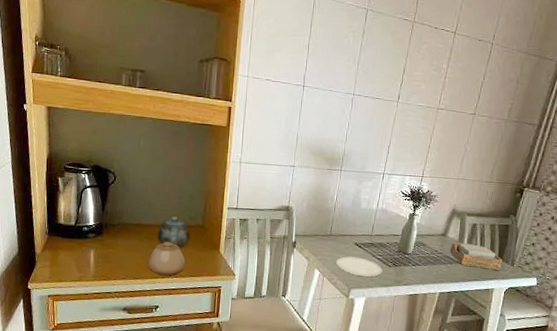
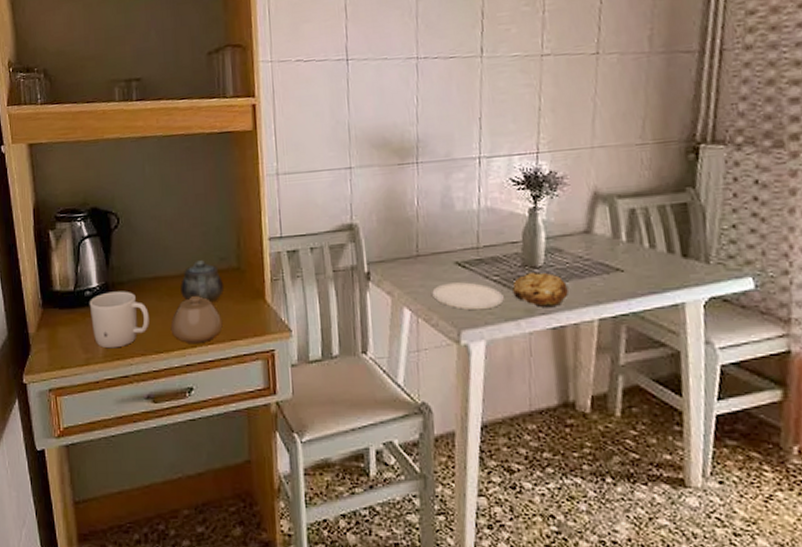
mug: none [85,230,132,272] -> present [89,291,149,349]
bread roll: none [389,257,424,282] -> present [512,272,568,308]
napkin holder: present [450,242,502,271] -> none [601,239,690,275]

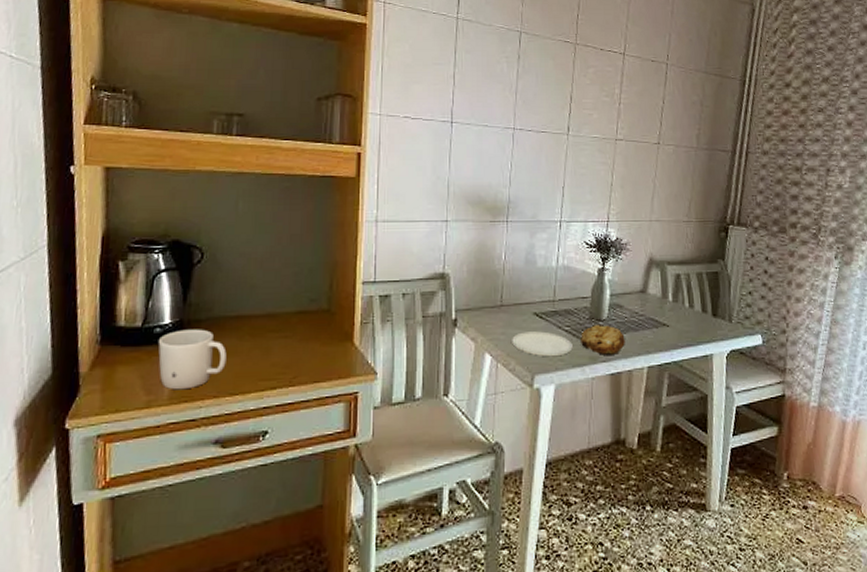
sugar bowl: present [170,295,223,344] -> none [249,335,307,386]
teapot: present [180,260,225,303] -> none [265,301,312,344]

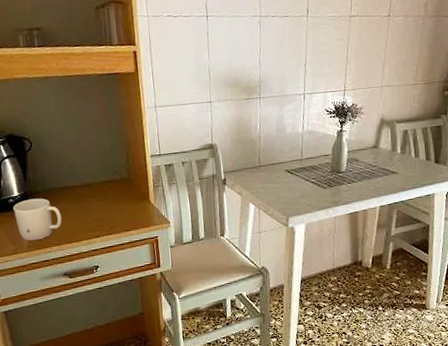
plate: present [512,331,573,357] -> none [269,184,318,203]
bread roll: present [581,325,625,357] -> none [324,175,361,200]

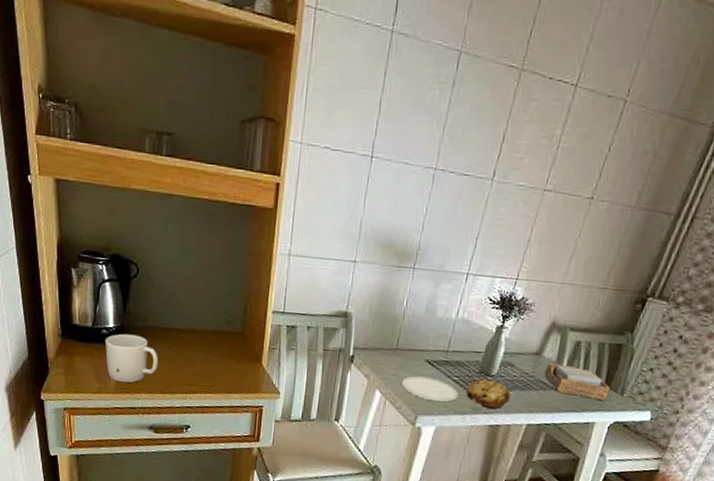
plate: none [269,184,318,203] -> present [401,376,458,403]
bread roll: none [324,175,361,200] -> present [466,379,510,410]
napkin holder: none [384,151,440,175] -> present [544,363,610,401]

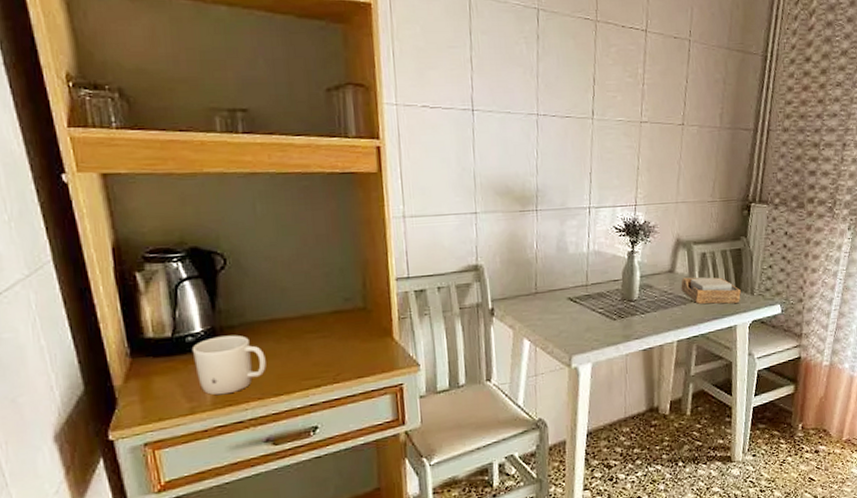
plate: present [401,376,458,403] -> none [548,314,607,338]
bread roll: present [466,379,510,410] -> none [614,304,656,334]

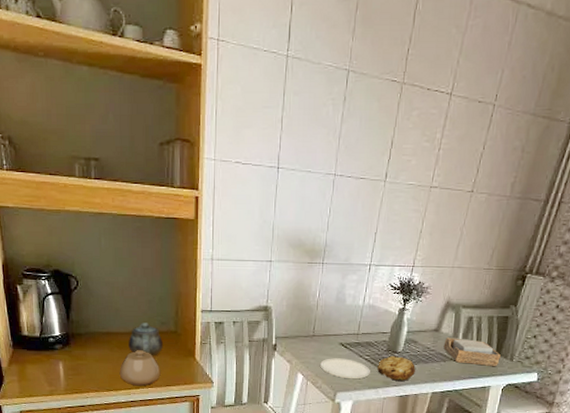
mug: present [191,334,266,396] -> none [52,340,102,385]
sugar bowl: none [291,335,349,384] -> present [119,349,161,387]
teapot: none [301,301,350,343] -> present [128,322,164,356]
plate: none [548,314,607,338] -> present [320,358,370,379]
bread roll: none [614,304,656,334] -> present [377,356,416,382]

